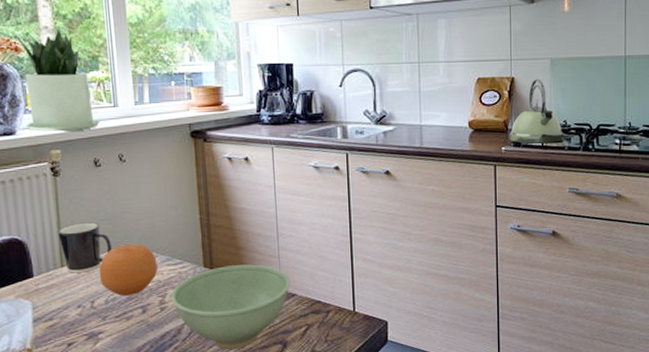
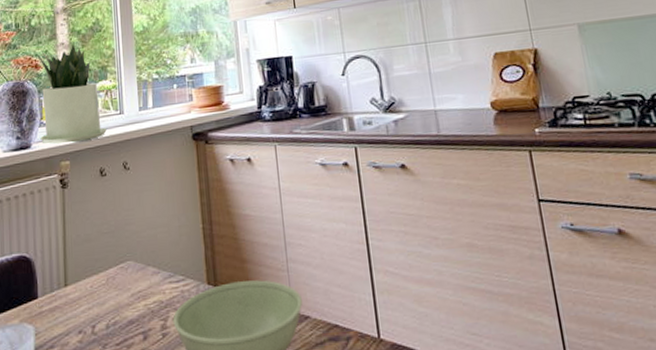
mug: present [58,222,112,273] -> none [63,236,114,294]
fruit: present [99,243,158,296] -> none [101,258,160,319]
kettle: present [509,79,565,145] -> none [541,48,612,124]

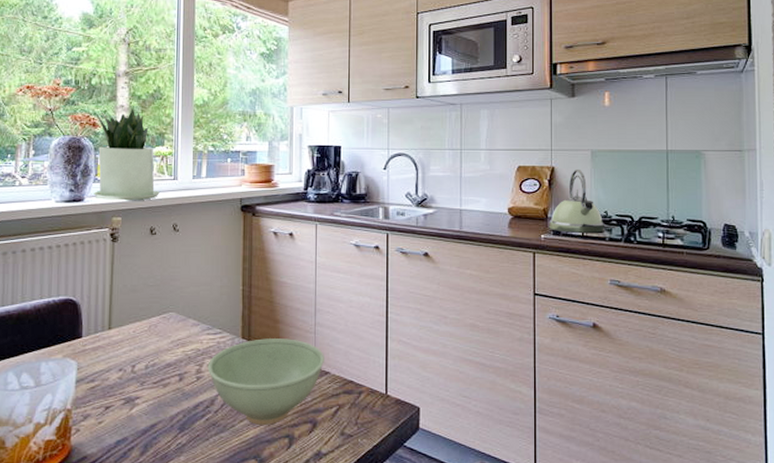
kettle: none [541,48,612,124] -> present [549,170,606,234]

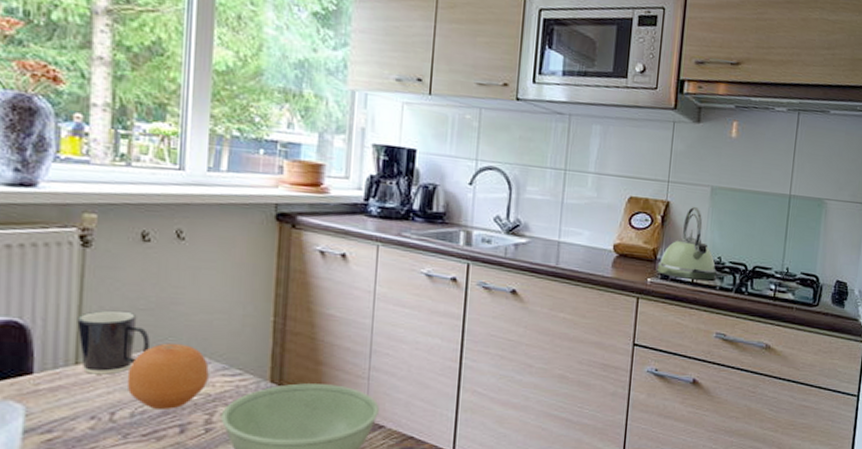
planter: present [93,108,160,201] -> none [53,58,157,194]
mug: none [109,287,157,336] -> present [77,310,150,375]
fruit: none [142,310,198,362] -> present [126,343,209,409]

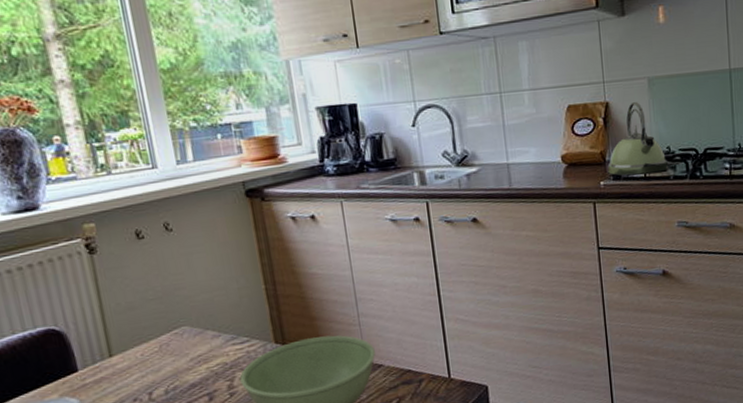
mug: present [77,310,150,375] -> none [101,303,167,363]
fruit: present [126,343,209,409] -> none [154,323,223,384]

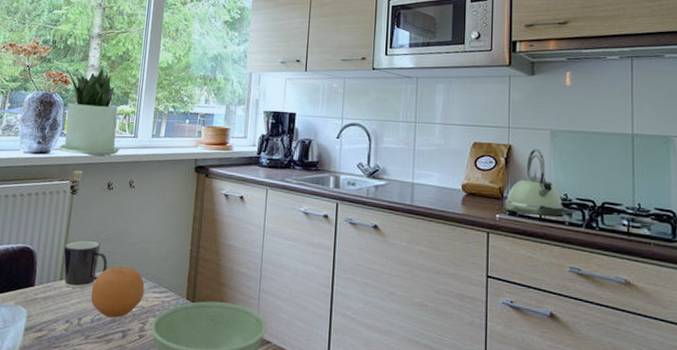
planter: none [27,83,138,205] -> present [59,68,120,156]
mug: none [101,303,167,363] -> present [63,239,108,289]
fruit: none [154,323,223,384] -> present [90,265,145,318]

